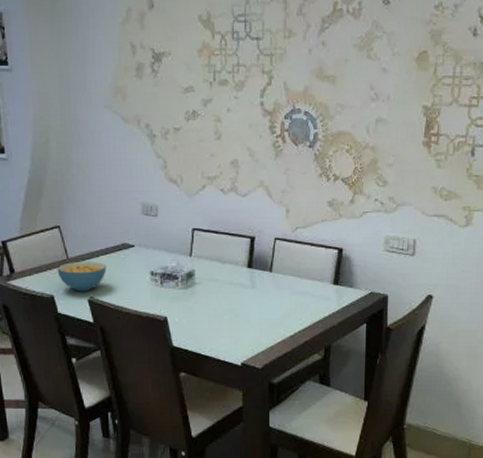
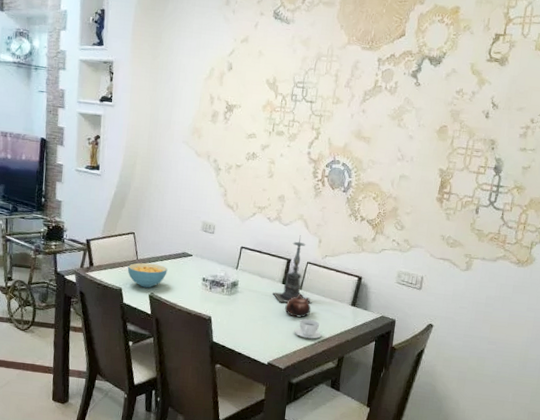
candle holder: none [238,206,286,290] -> present [273,235,312,304]
teapot: none [254,277,286,306] -> present [285,293,311,318]
teacup: none [268,306,302,329] -> present [294,318,322,339]

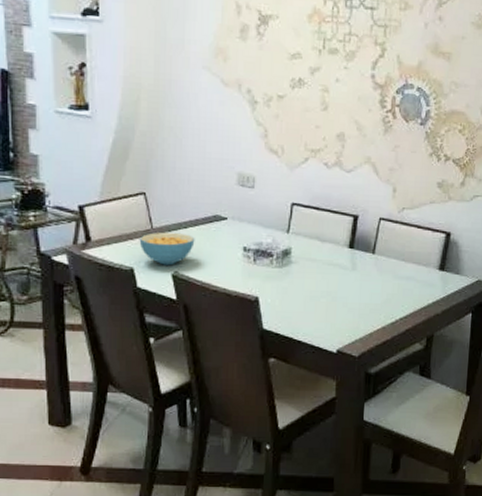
candle holder: present [273,235,312,304] -> none [337,184,389,272]
teapot: present [285,293,311,318] -> none [354,259,389,290]
teacup: present [294,318,322,339] -> none [368,290,404,316]

